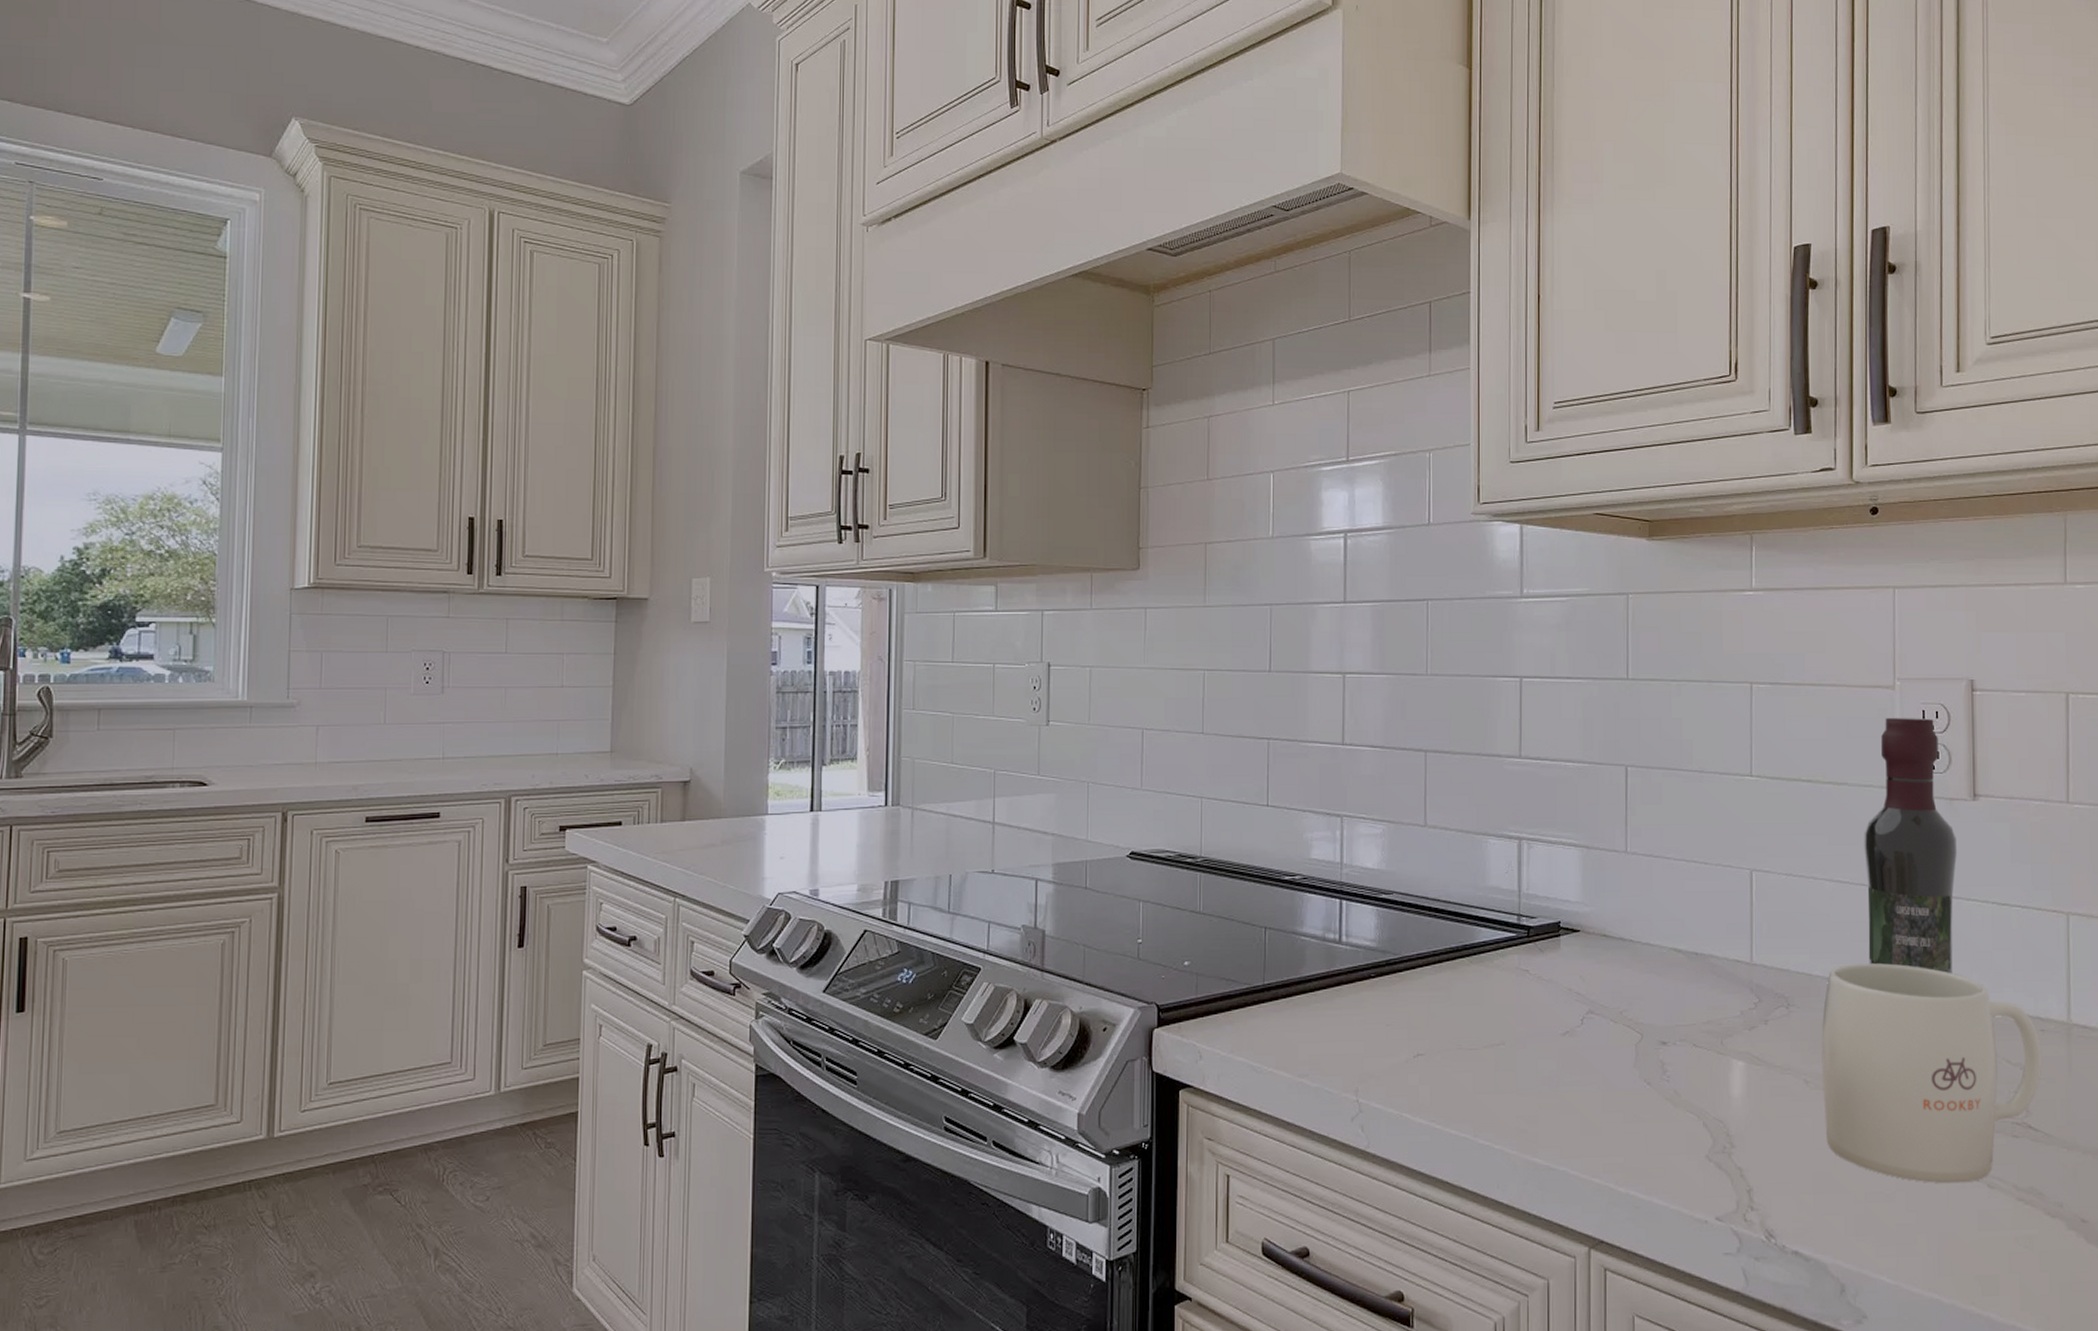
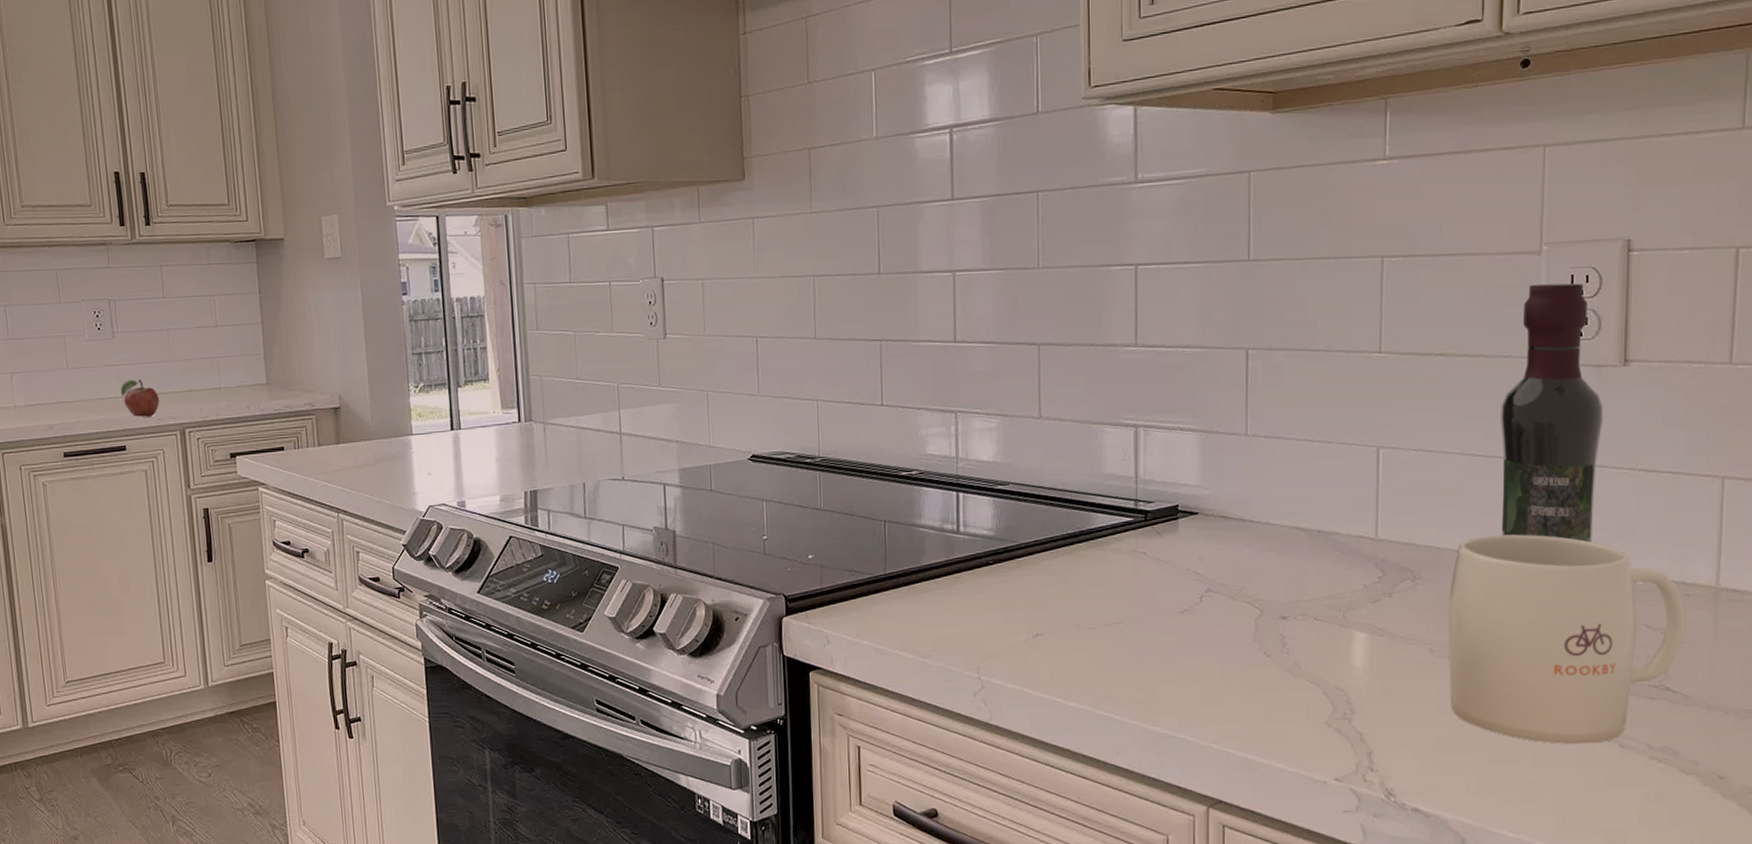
fruit: none [442,739,486,783] -> present [120,379,160,418]

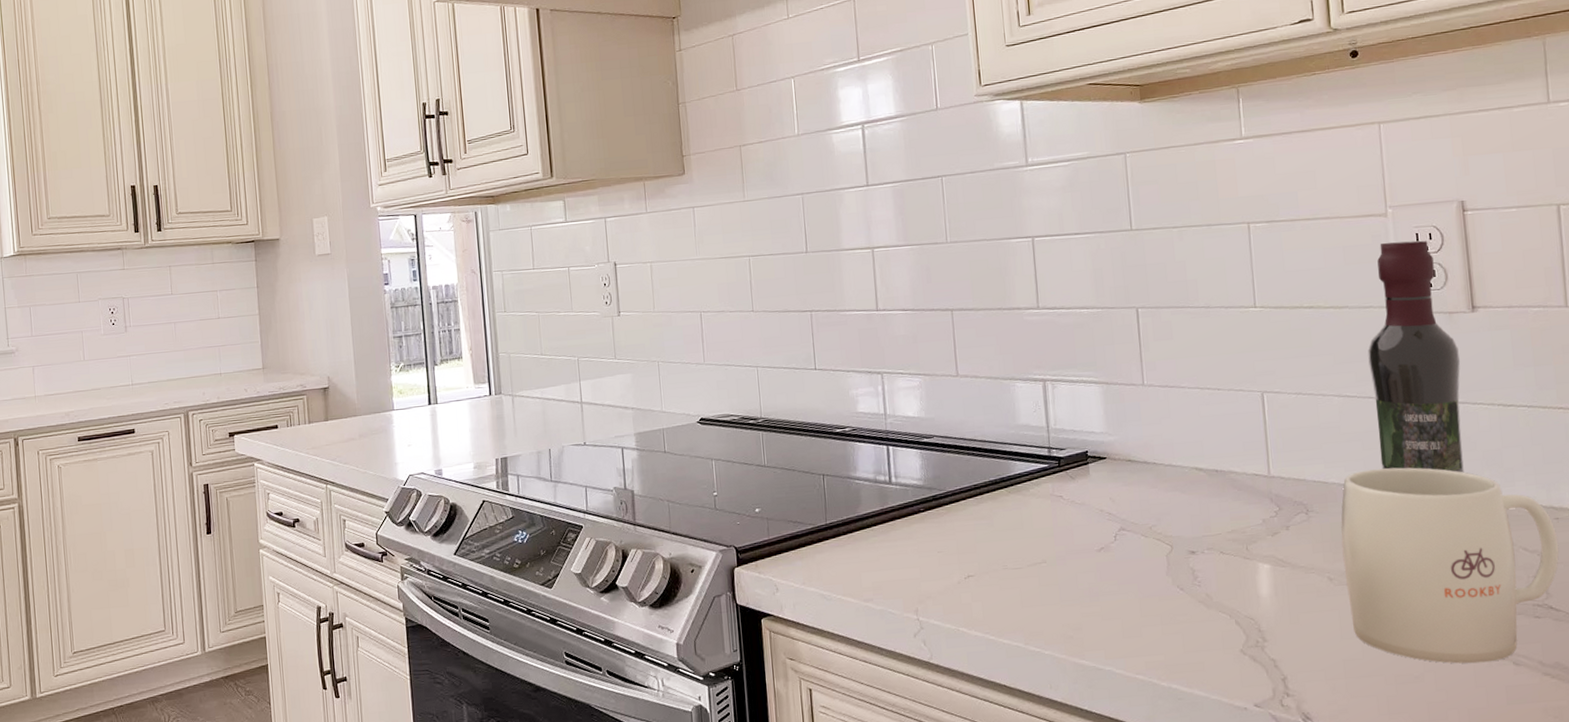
fruit: present [120,379,160,418] -> none [131,367,166,403]

